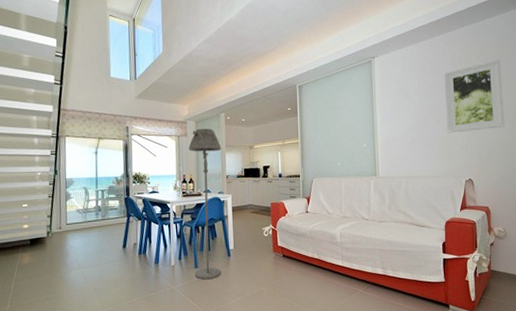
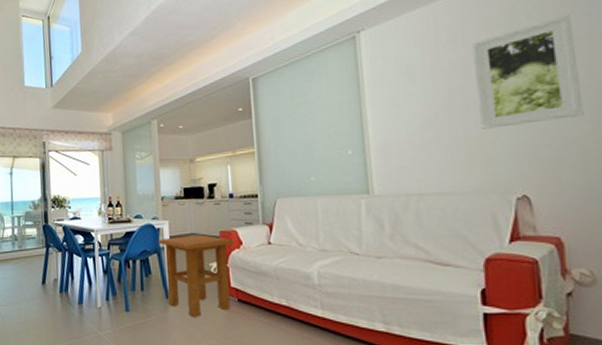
floor lamp: present [188,128,222,280] -> none [114,139,158,327]
side table: none [223,205,282,270] -> present [158,234,235,317]

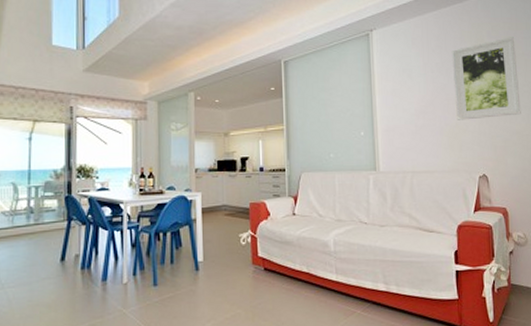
side table: present [158,234,235,317] -> none [190,206,264,288]

